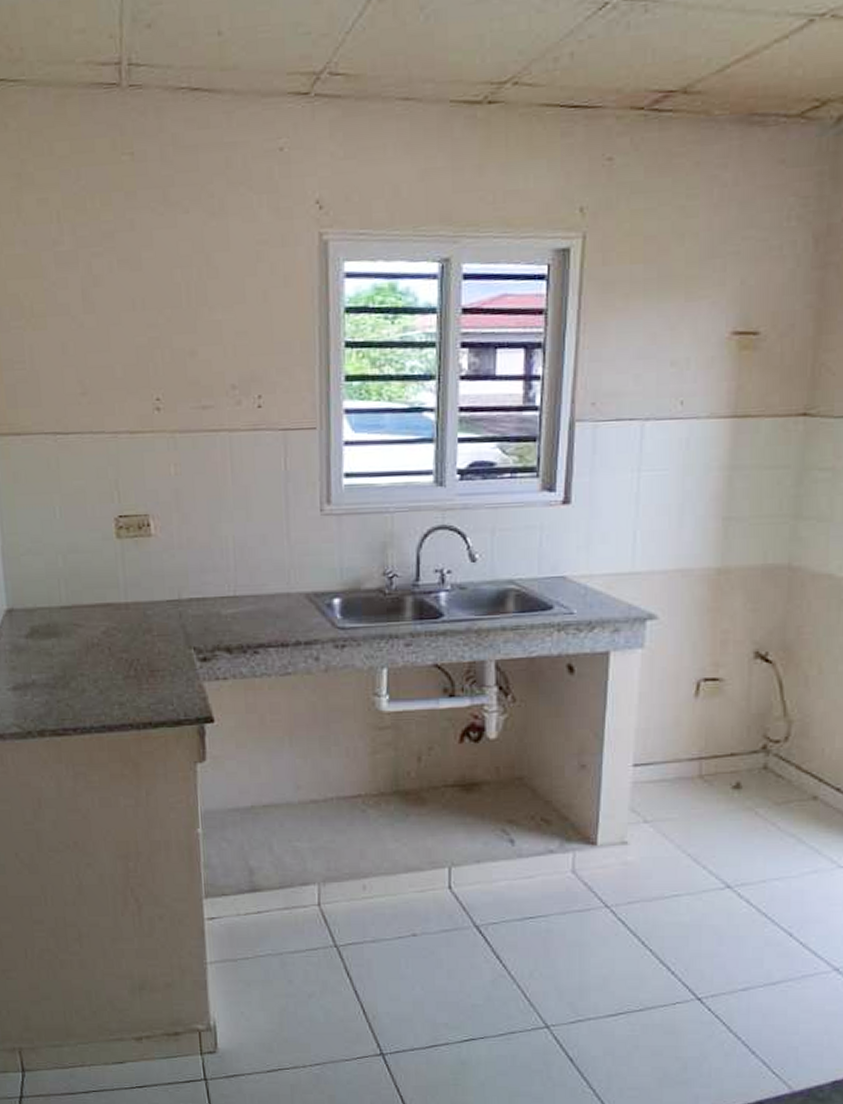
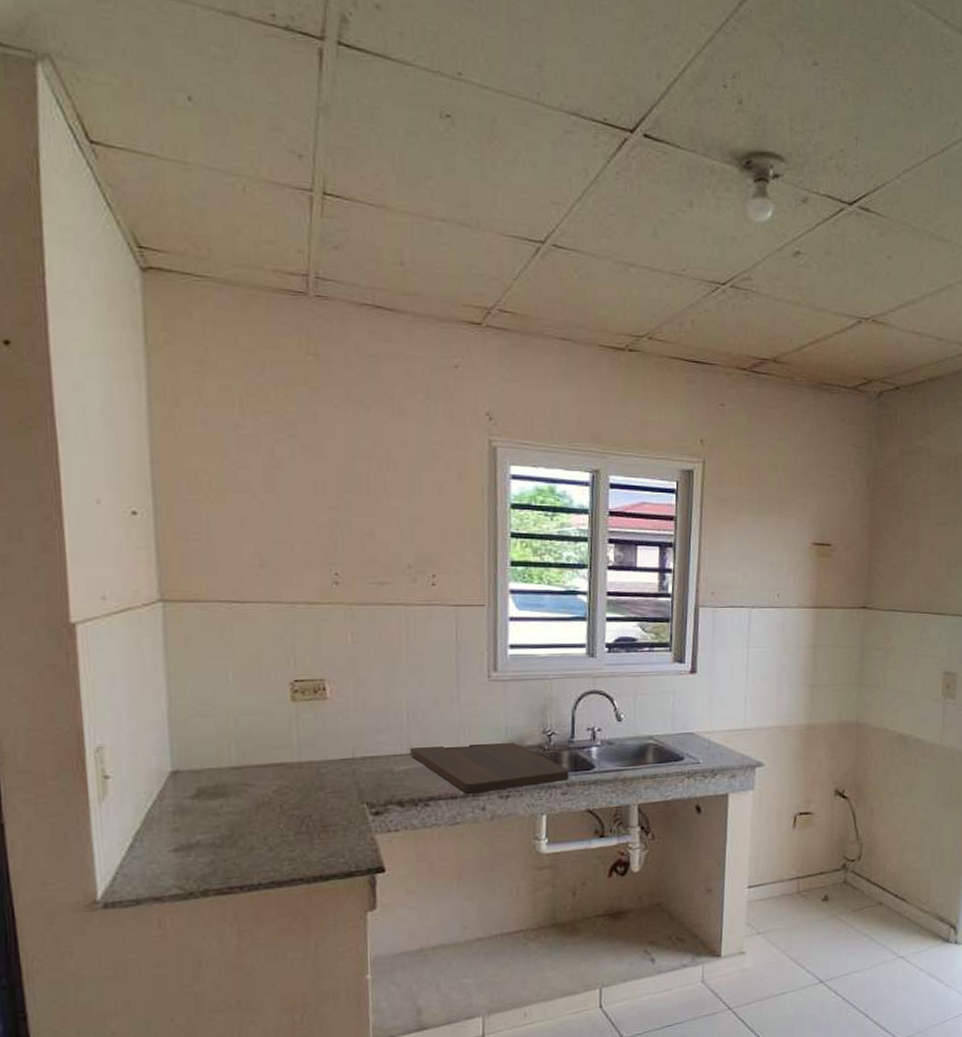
cutting board: none [236,583,414,642] -> present [409,740,569,794]

